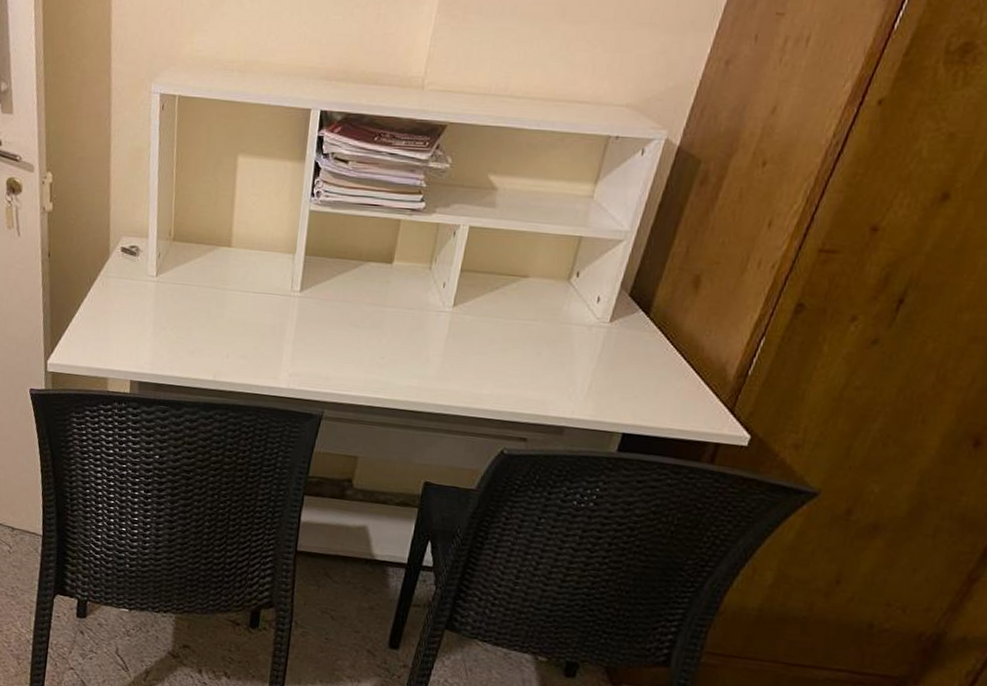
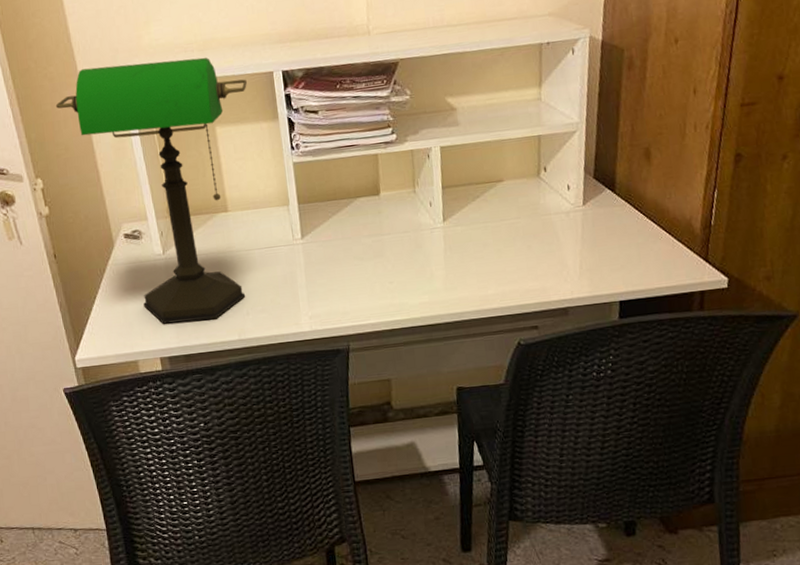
desk lamp: none [81,67,281,355] -> present [55,57,247,324]

